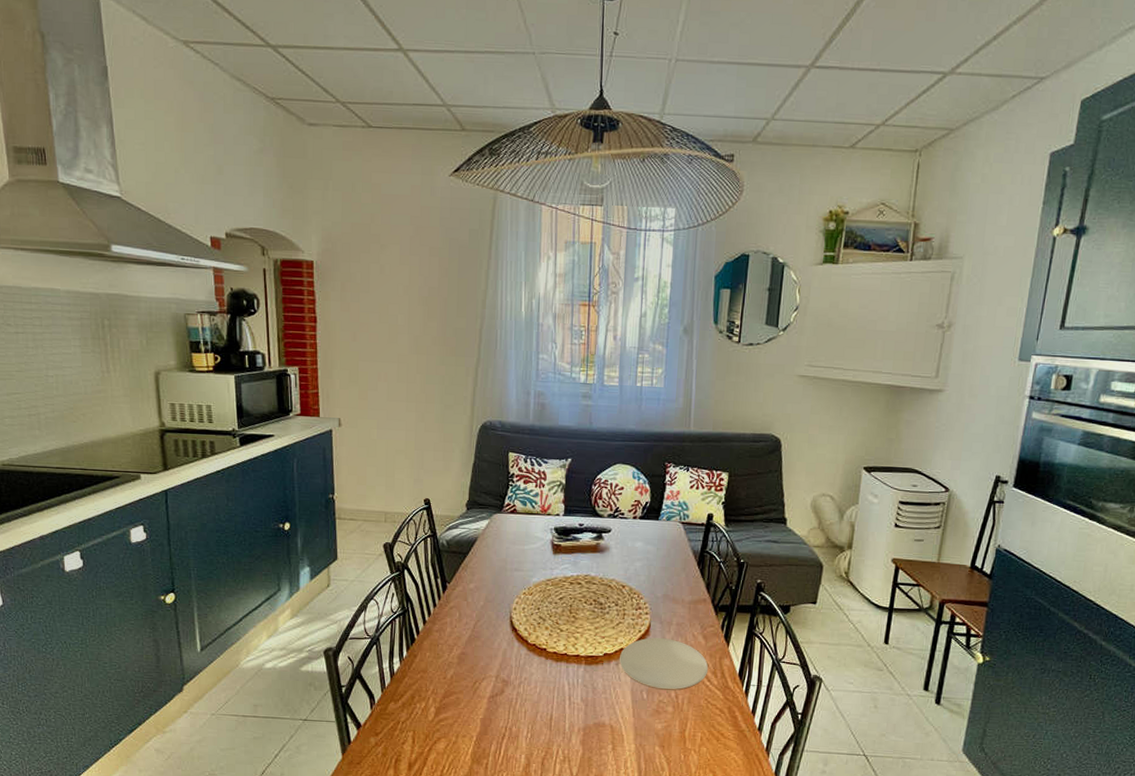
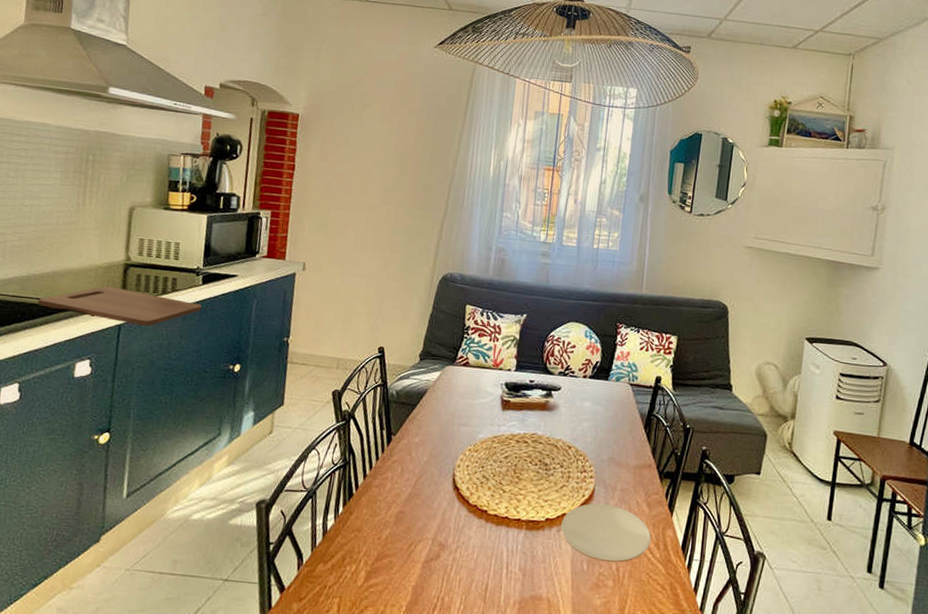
cutting board: none [83,453,243,491] -> present [38,286,202,327]

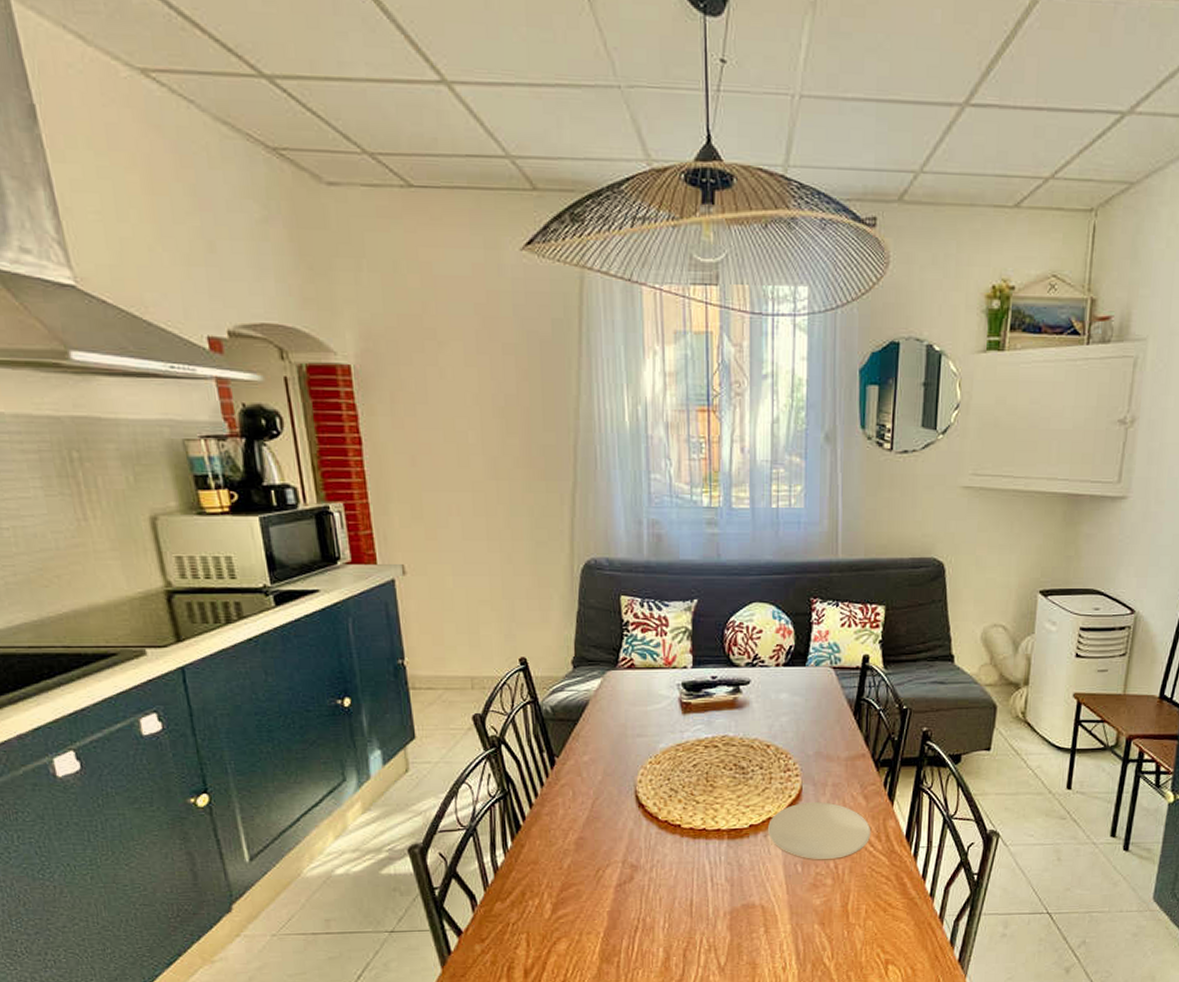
cutting board: present [38,286,202,327] -> none [66,621,282,666]

